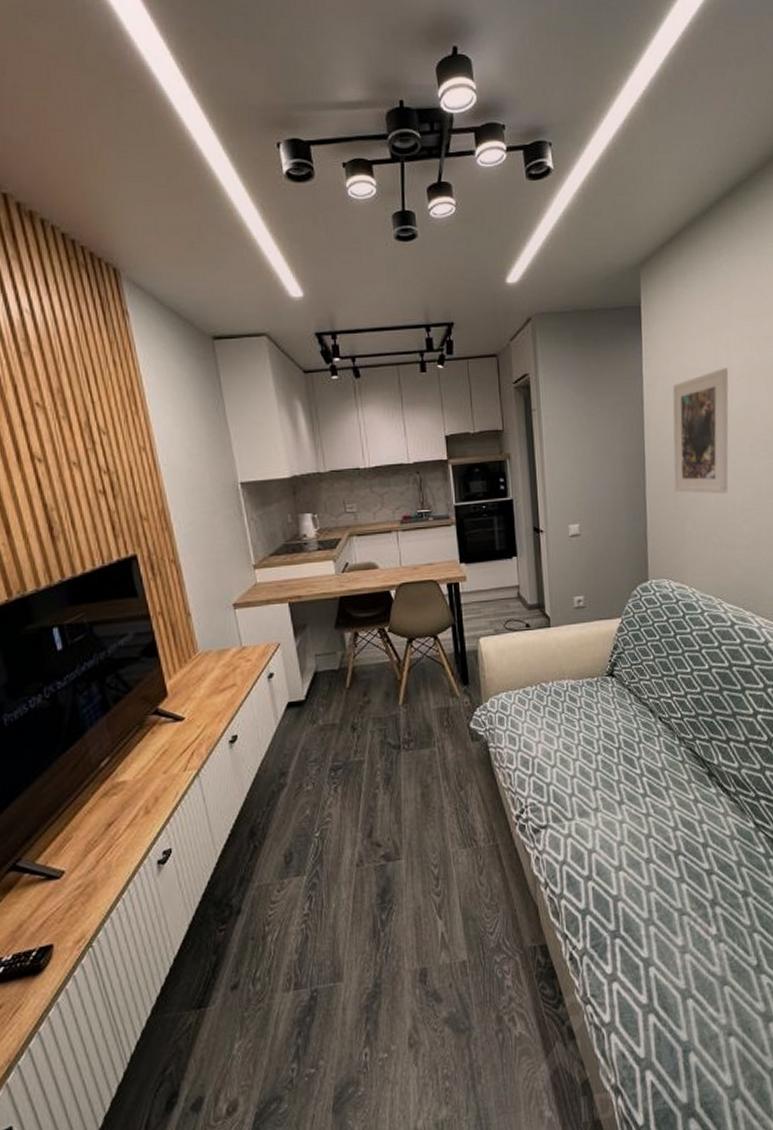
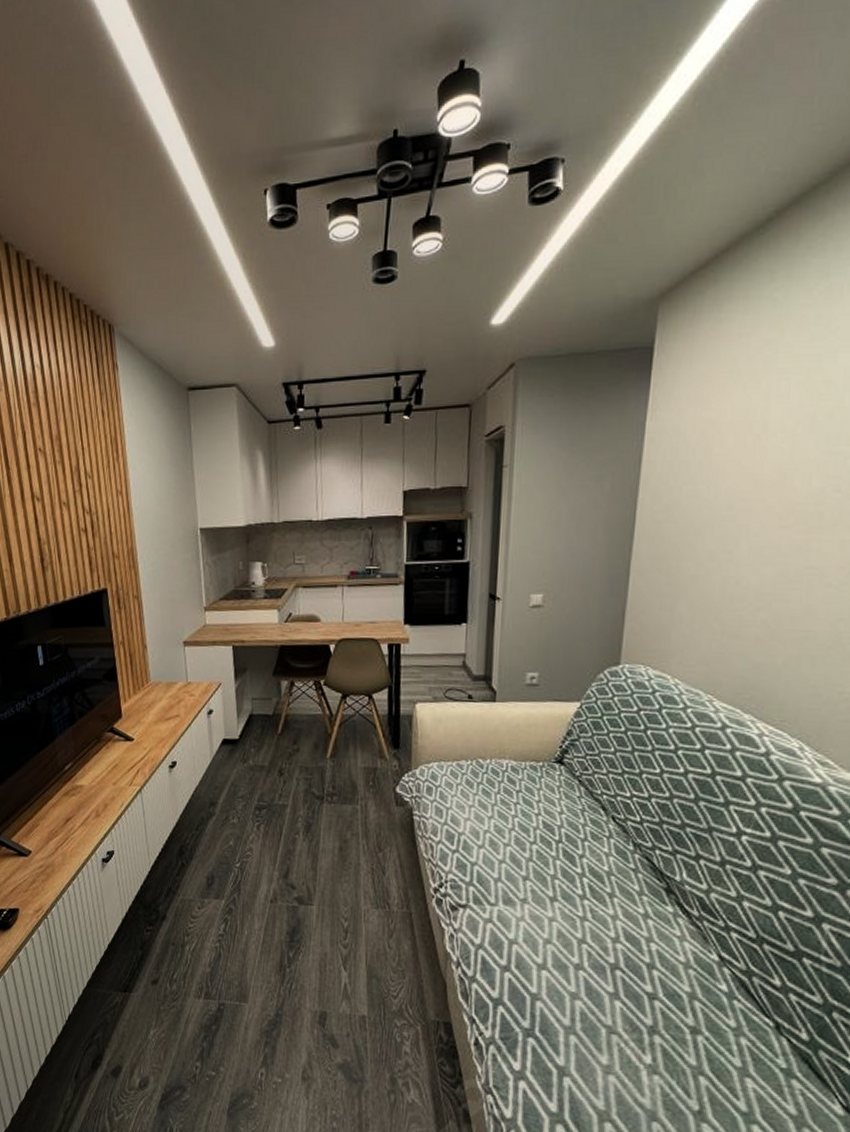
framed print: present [672,368,729,494] -> none [668,420,764,573]

